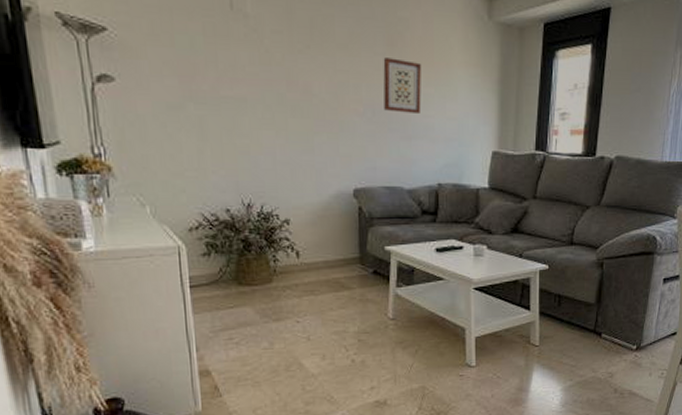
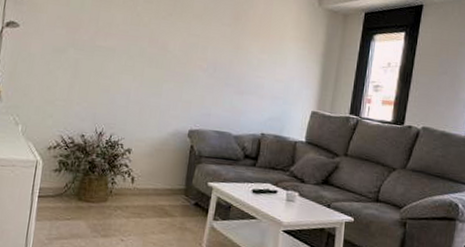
wall art: present [383,57,421,115] -> none [224,28,259,75]

